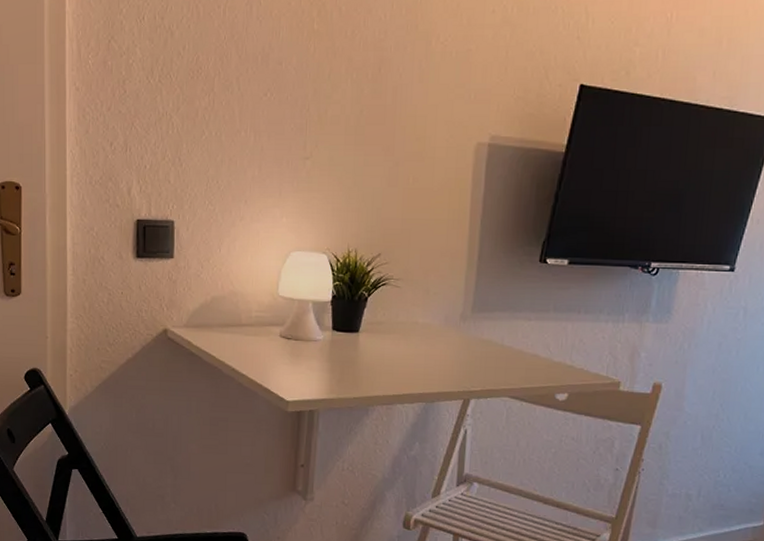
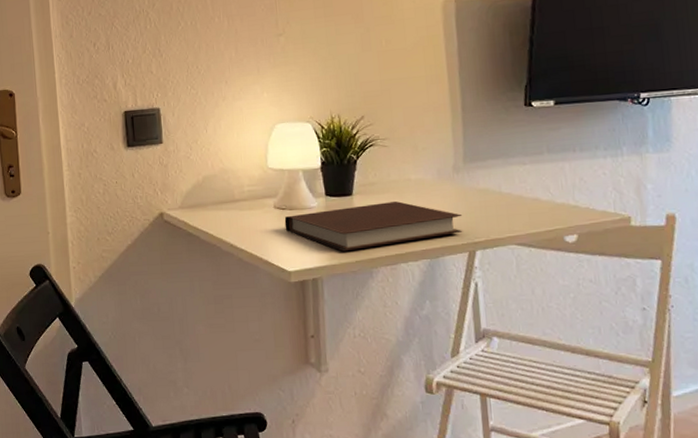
notebook: none [288,343,463,387] -> present [284,201,463,252]

